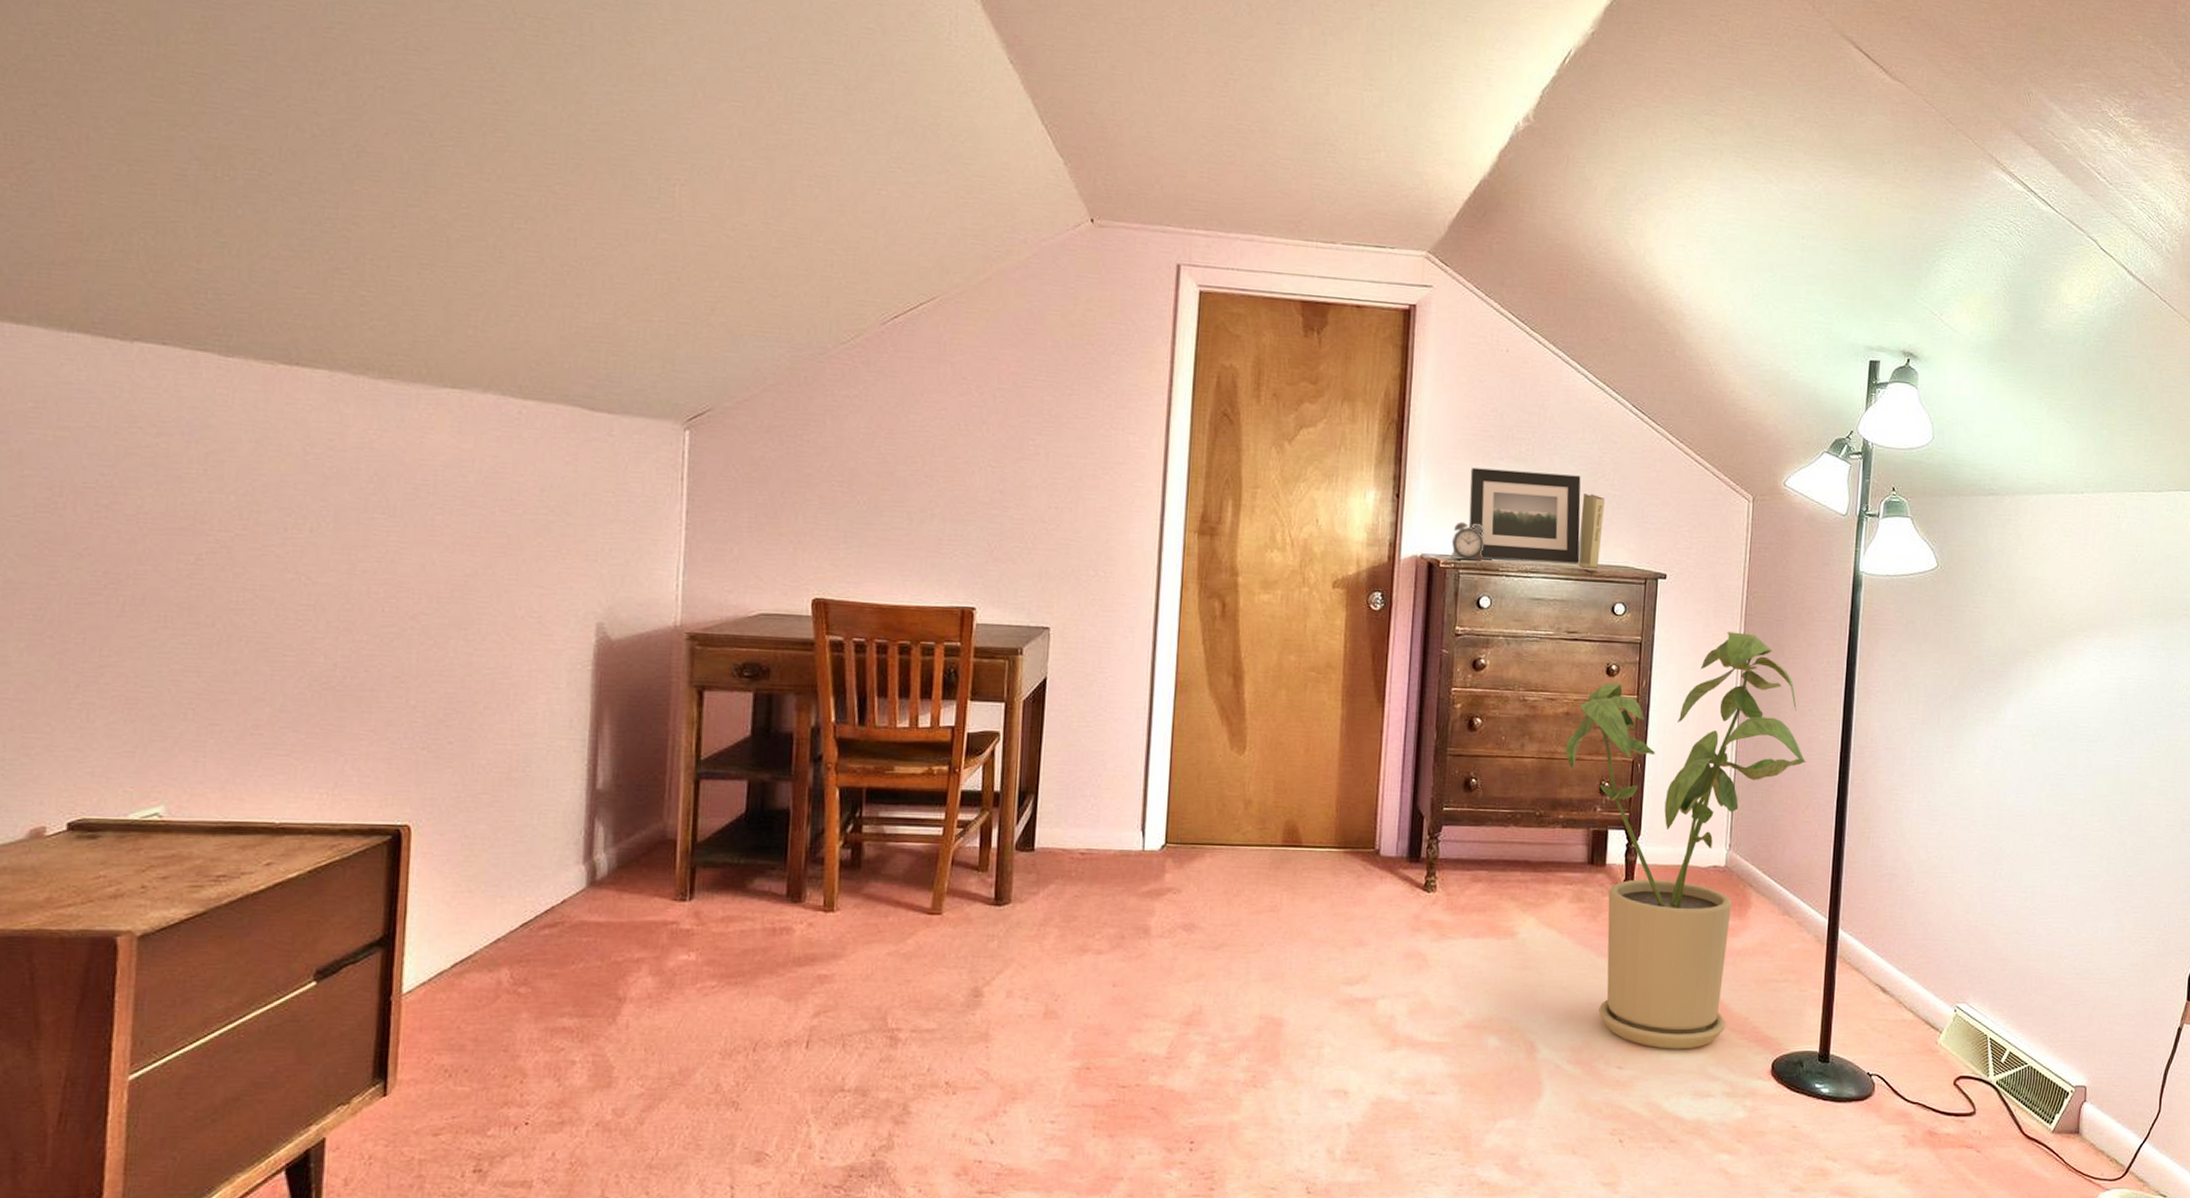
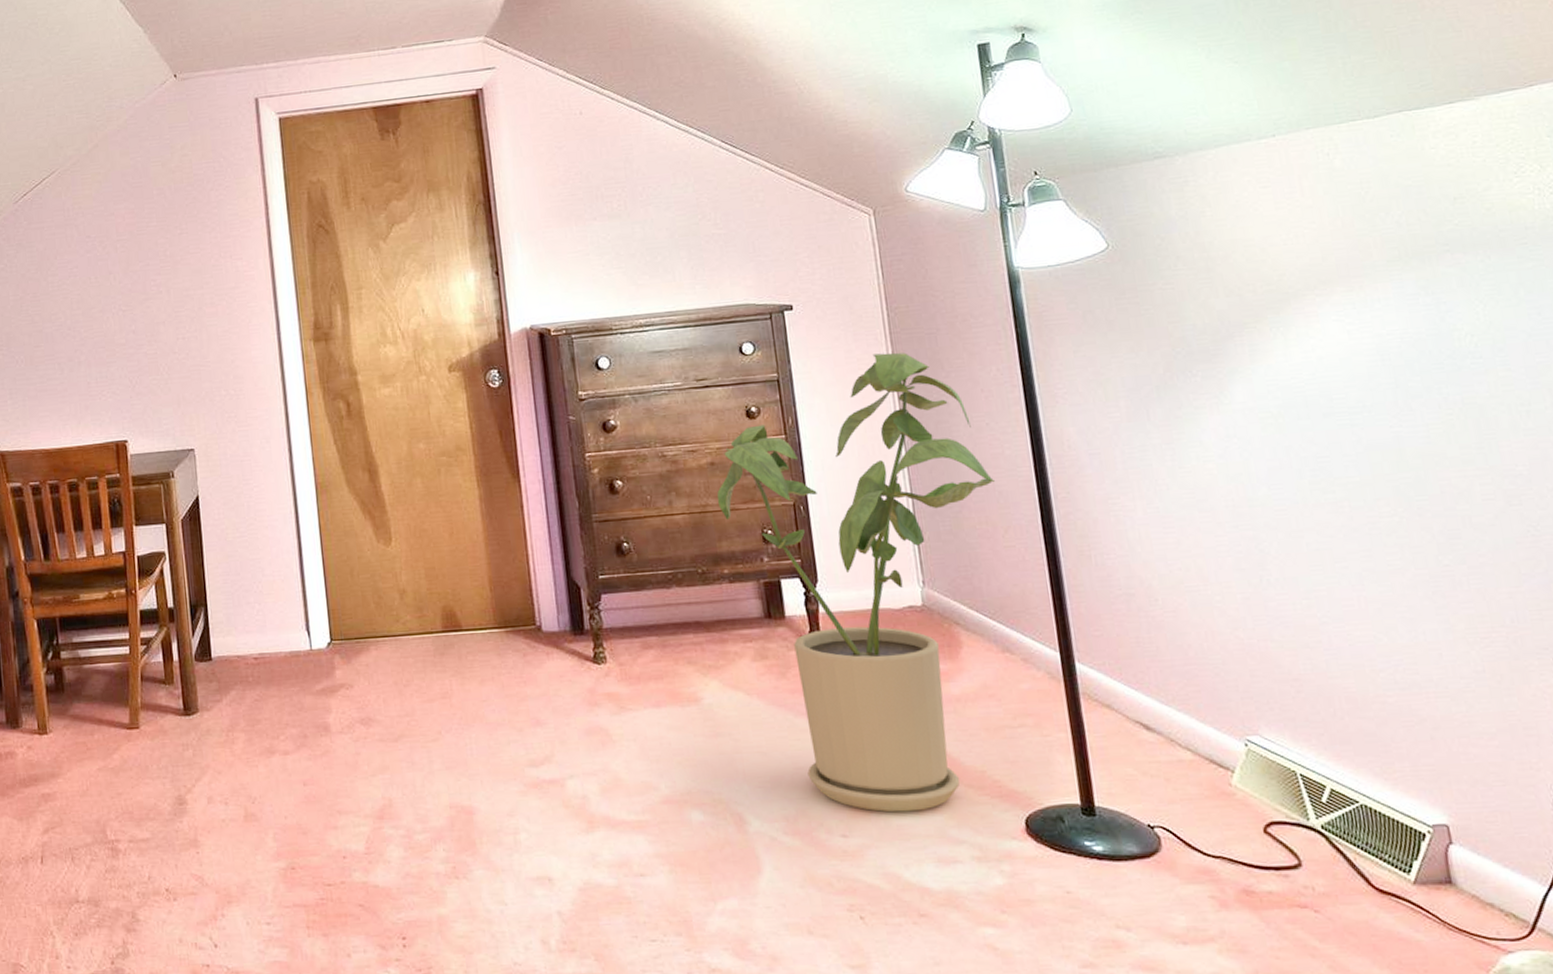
alarm clock: present [1450,521,1485,561] -> none [558,287,595,326]
picture frame: present [1468,467,1581,565] -> none [565,221,695,320]
book: present [1577,494,1605,573] -> none [686,237,717,316]

